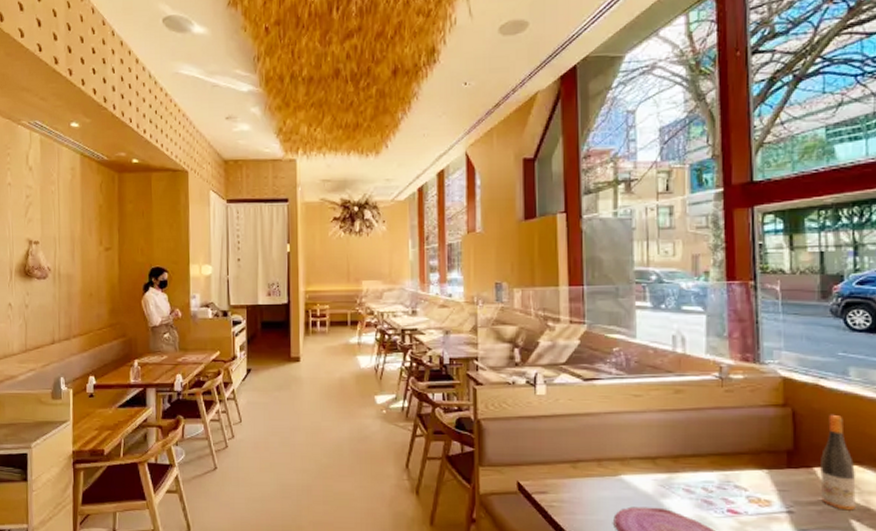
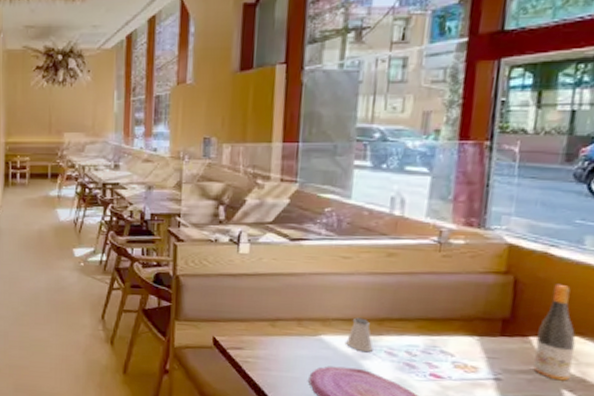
saltshaker: none [645,455,671,491] -> present [346,317,373,353]

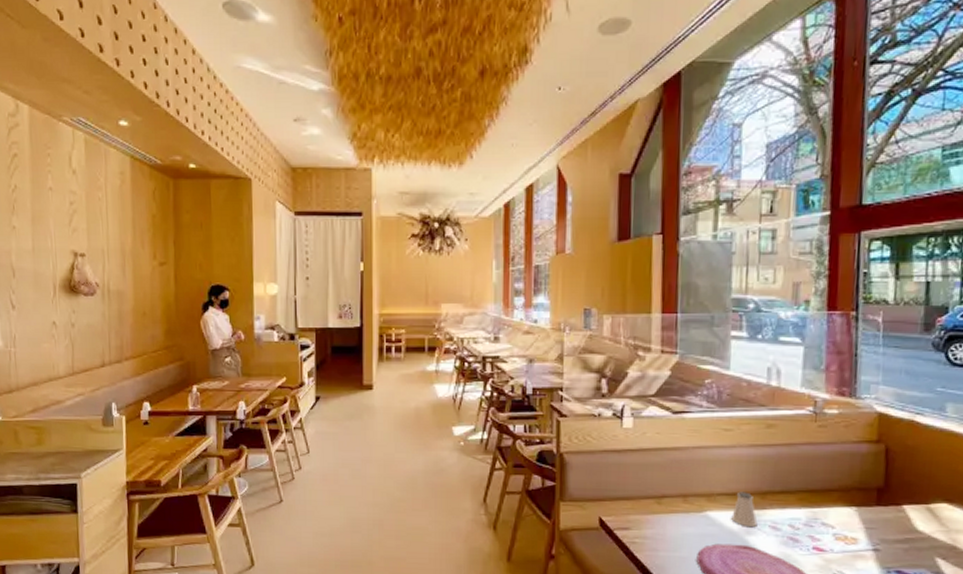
wine bottle: present [533,283,576,381] -> none [908,451,945,549]

